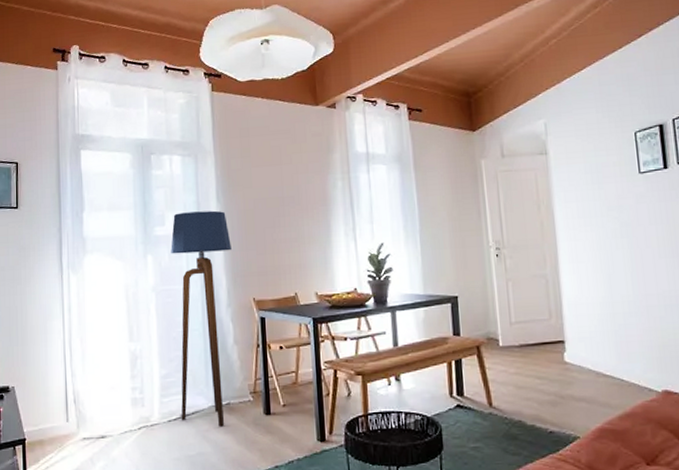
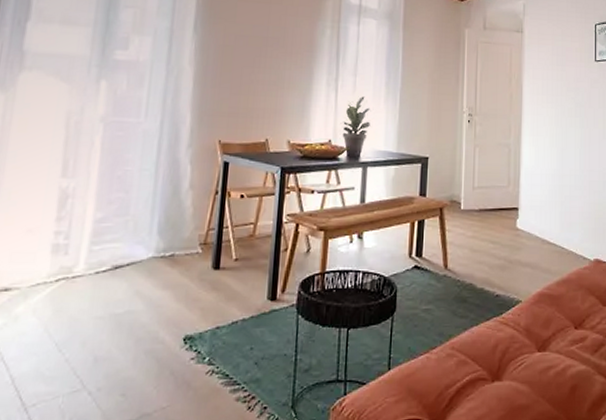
floor lamp: present [170,210,232,427] -> none [112,38,203,281]

